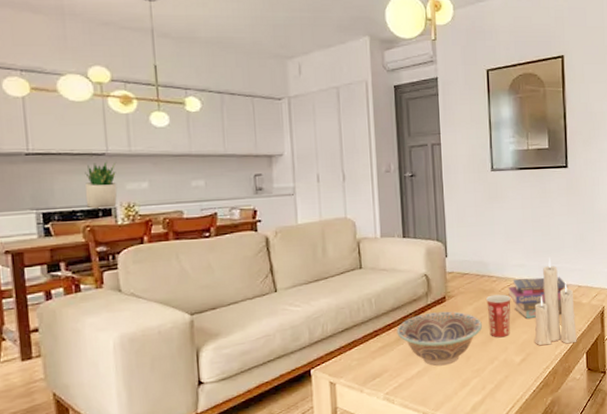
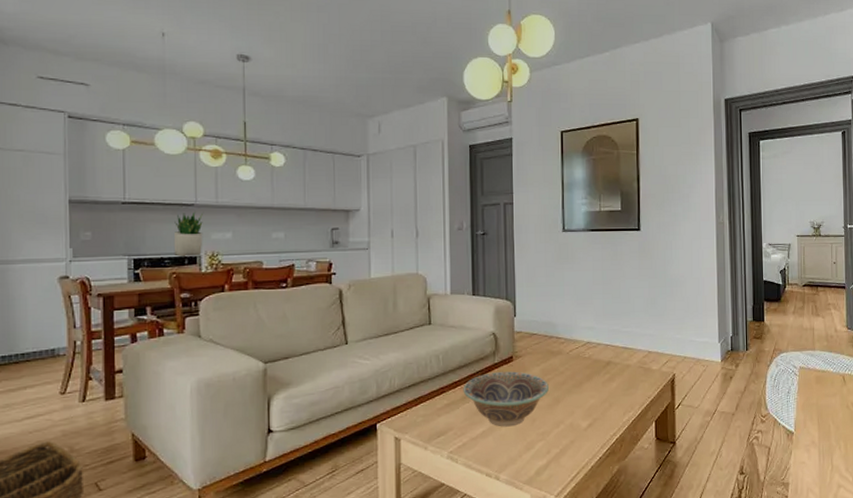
mug: present [485,294,511,338] -> none [553,356,579,401]
books: present [508,277,568,319] -> none [576,341,638,383]
candle: present [534,257,577,345] -> none [601,320,646,411]

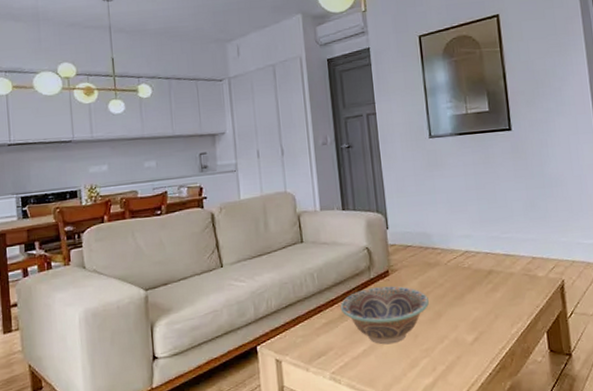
planter: present [173,211,203,257] -> none [55,147,82,192]

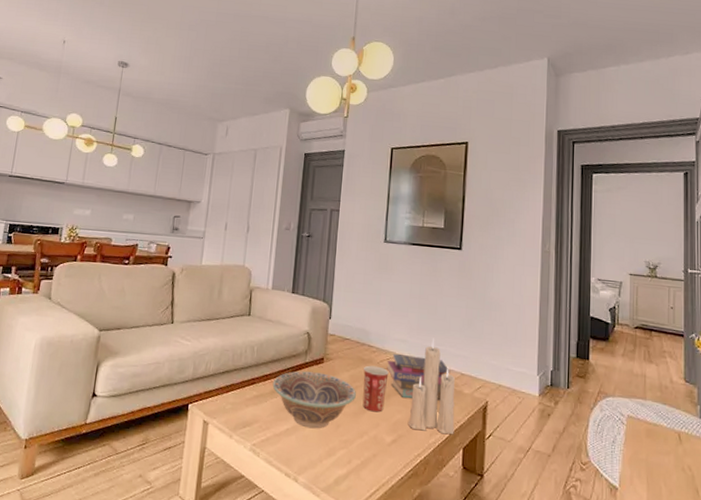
mug: none [431,267,460,315] -> present [362,365,389,412]
books: none [454,248,521,294] -> present [387,354,450,400]
candle: none [484,226,536,323] -> present [407,337,455,435]

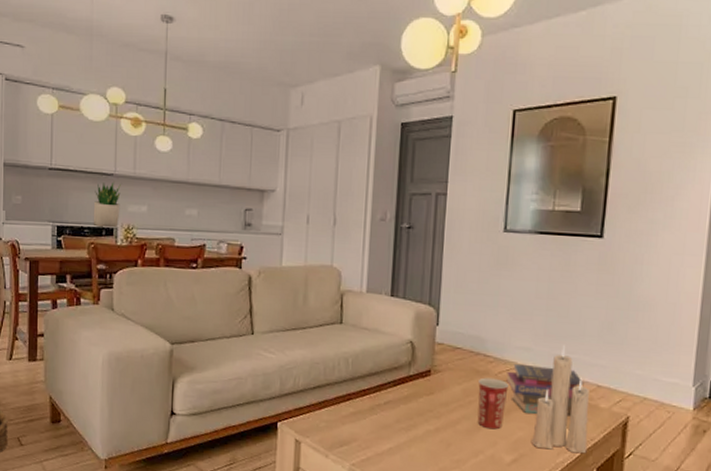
planter: none [41,189,70,228] -> present [93,181,121,228]
decorative bowl: present [272,371,356,429] -> none [371,385,470,448]

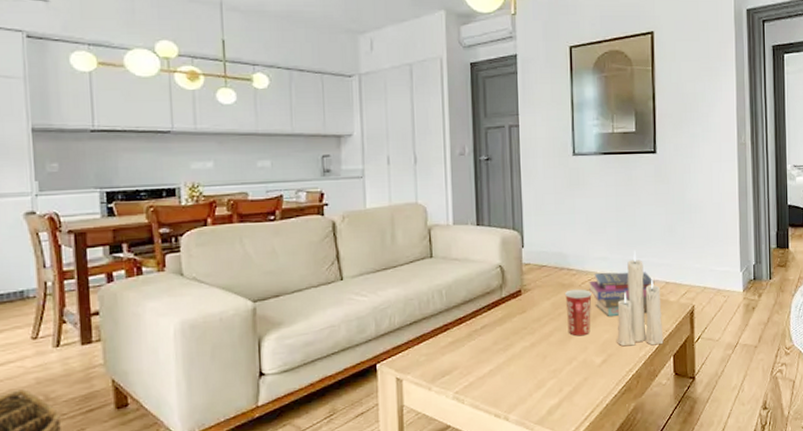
planter: present [93,181,121,228] -> none [149,139,182,189]

